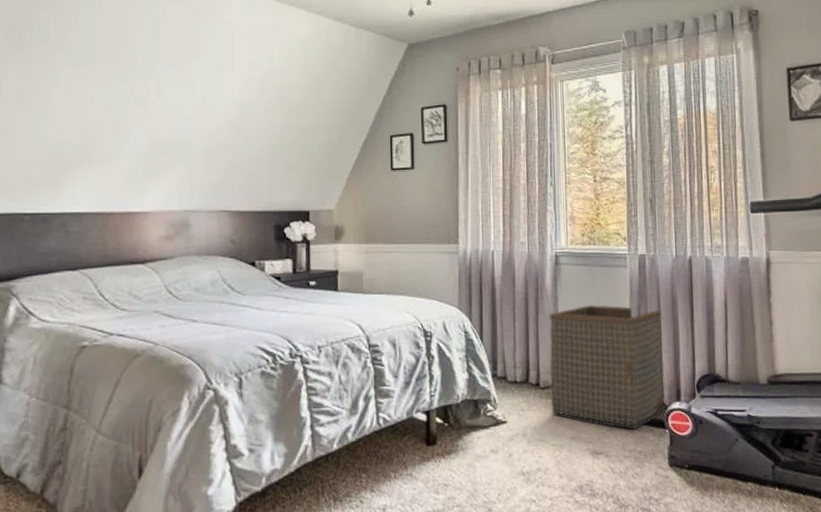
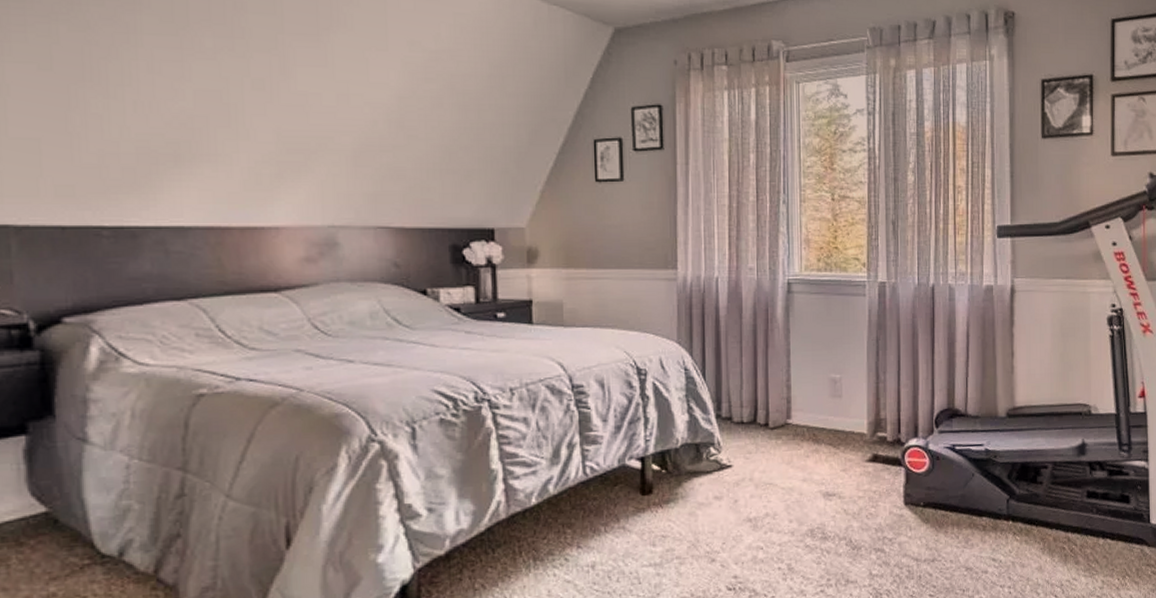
laundry basket: present [549,304,668,428] -> none [779,336,905,467]

